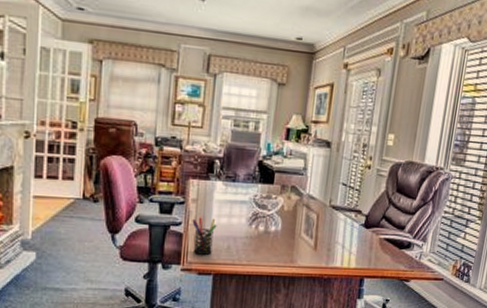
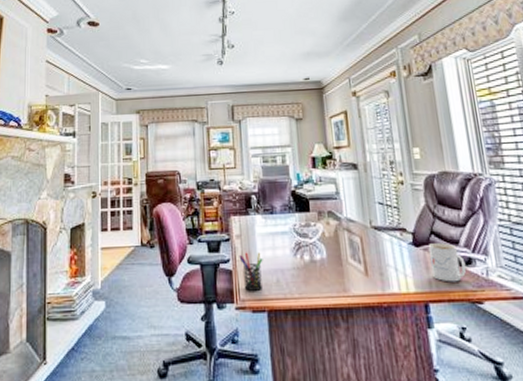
mug: none [373,227,405,262] -> present [428,243,467,282]

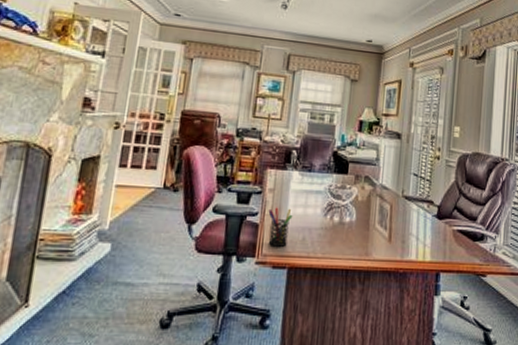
mug: present [428,243,467,282] -> none [447,218,479,255]

